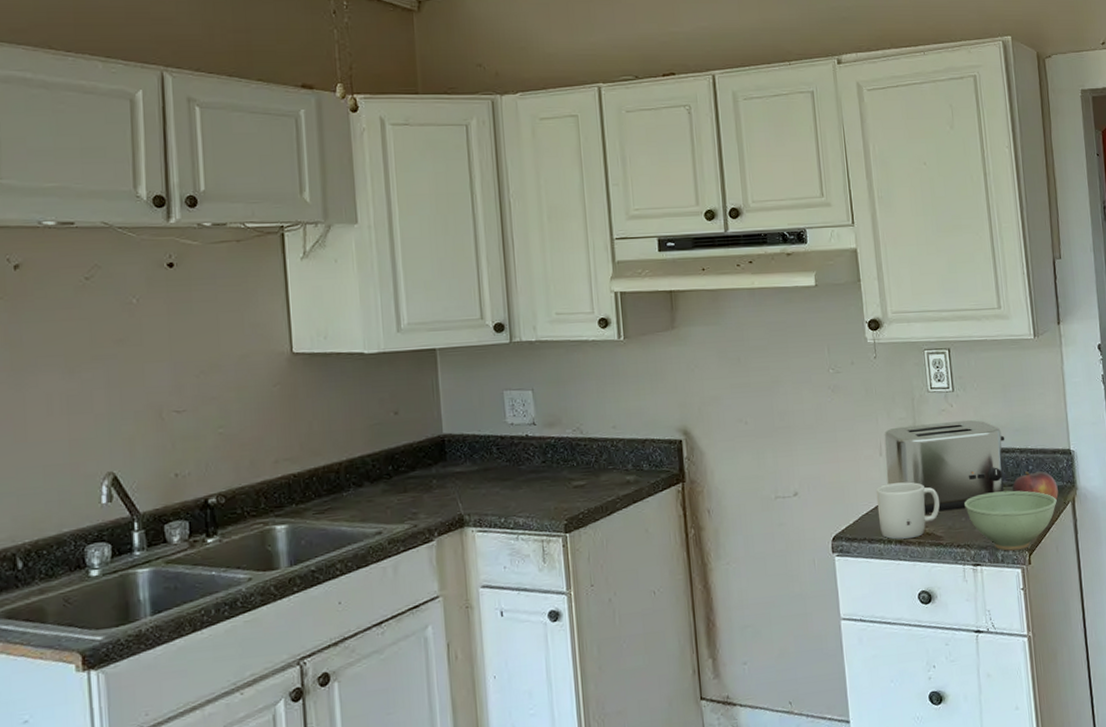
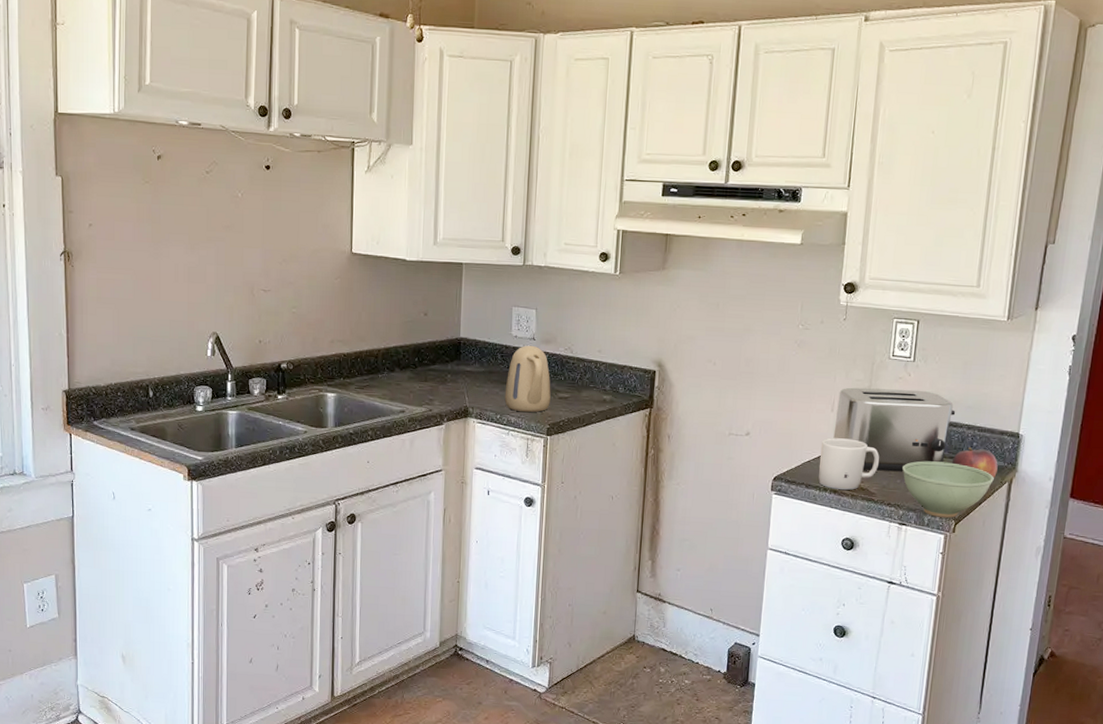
kettle: none [506,431,564,511] -> present [504,345,551,413]

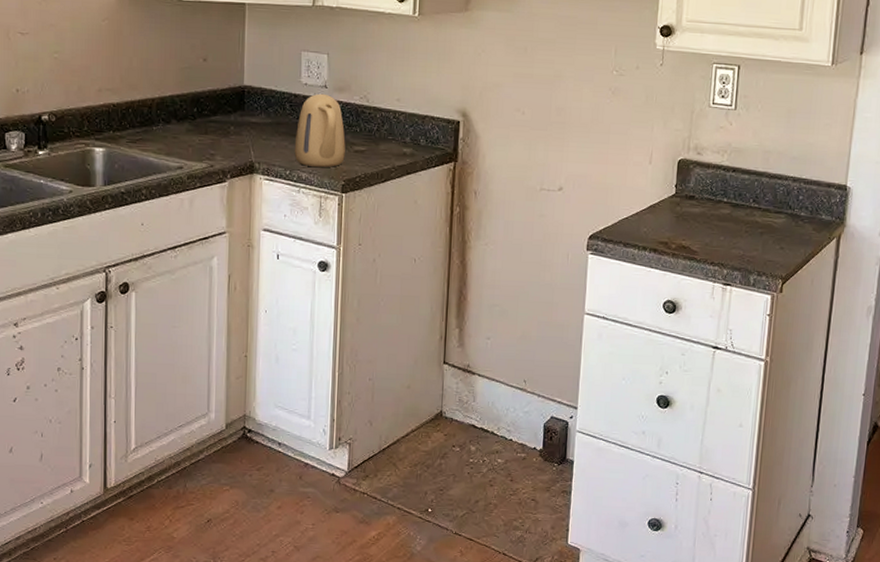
mug: present [818,438,880,491] -> none [636,192,702,249]
toaster: present [833,387,956,472] -> none [652,138,780,229]
bowl: present [902,461,994,519] -> none [726,216,822,278]
fruit: present [951,447,998,479] -> none [777,201,826,234]

